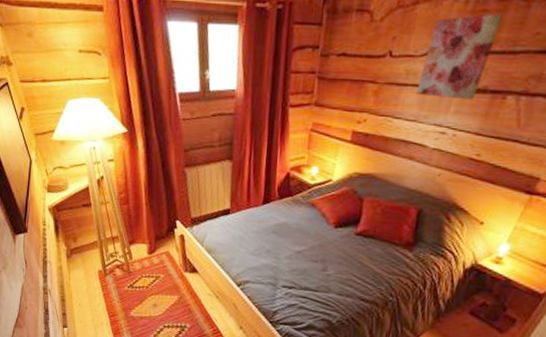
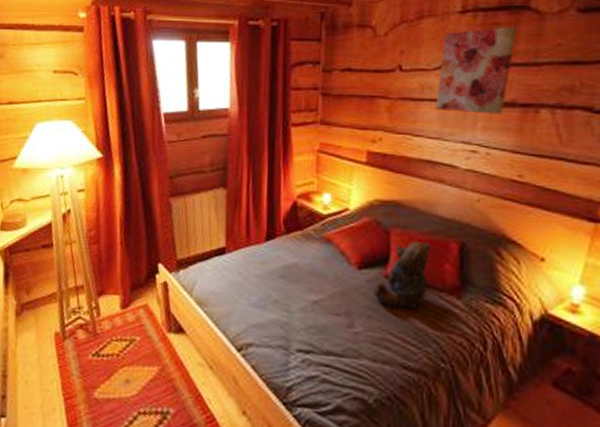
teddy bear: none [345,207,394,259] -> present [374,241,430,310]

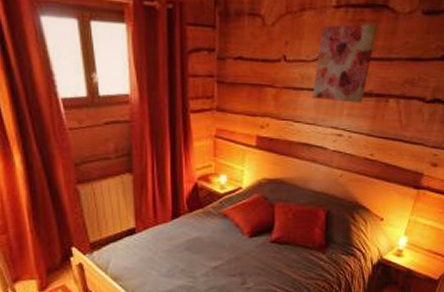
teddy bear: present [374,241,430,310] -> none [262,212,304,266]

